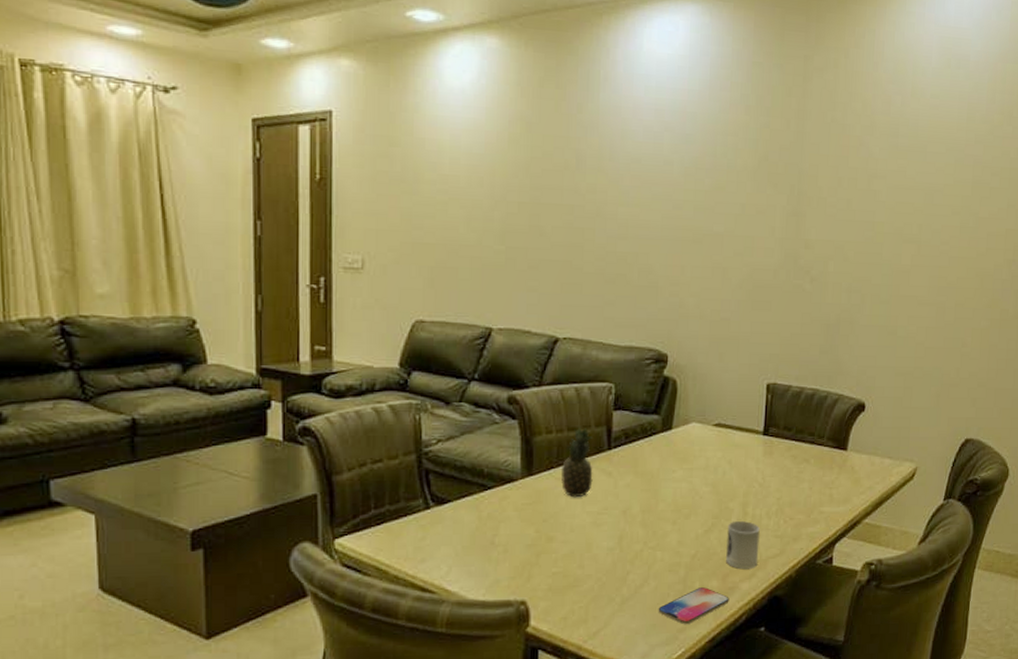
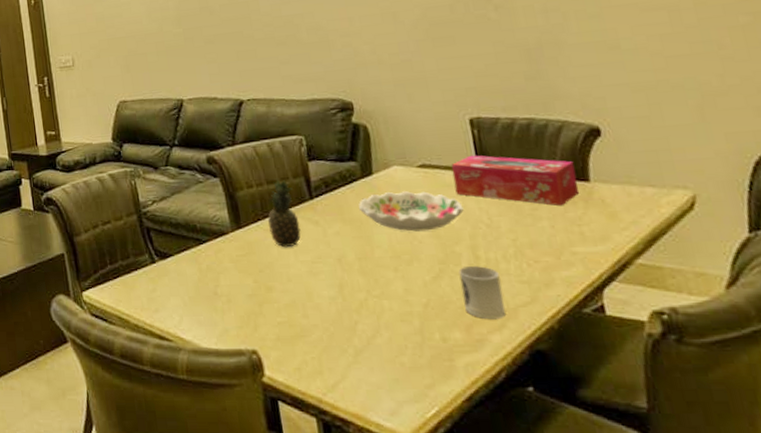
decorative bowl: none [653,448,744,487] -> present [358,191,464,232]
smartphone: present [658,587,729,625] -> none [397,339,481,381]
tissue box: none [741,418,839,471] -> present [451,155,580,207]

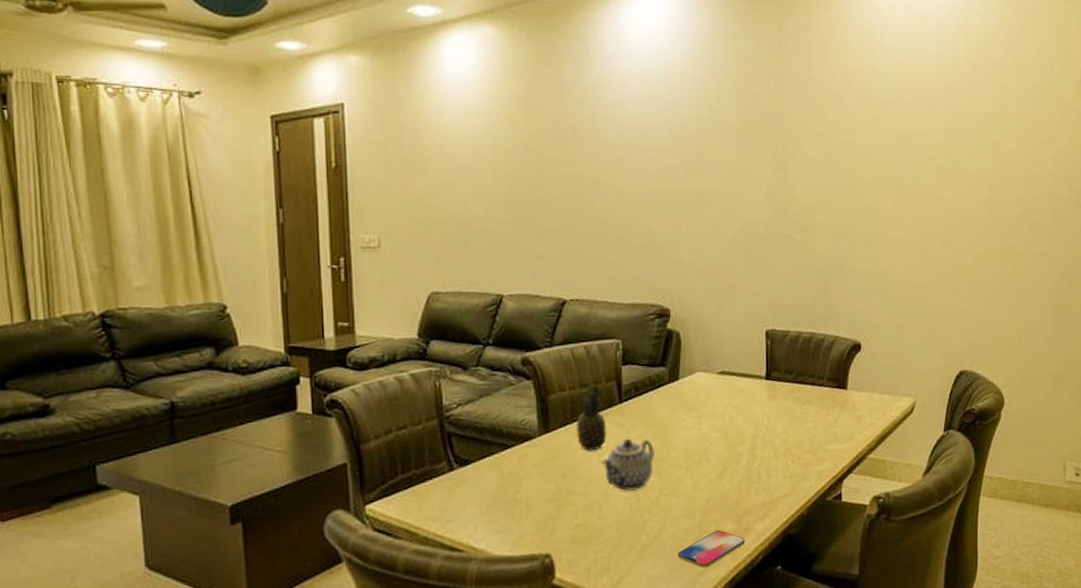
teapot: none [298,235,358,291] -> present [601,438,655,492]
decorative bowl: present [358,191,464,232] -> none [663,396,750,434]
smartphone: none [397,339,481,381] -> present [677,530,745,568]
tissue box: present [451,155,580,207] -> none [745,364,839,411]
cup: present [458,266,507,319] -> none [738,464,770,510]

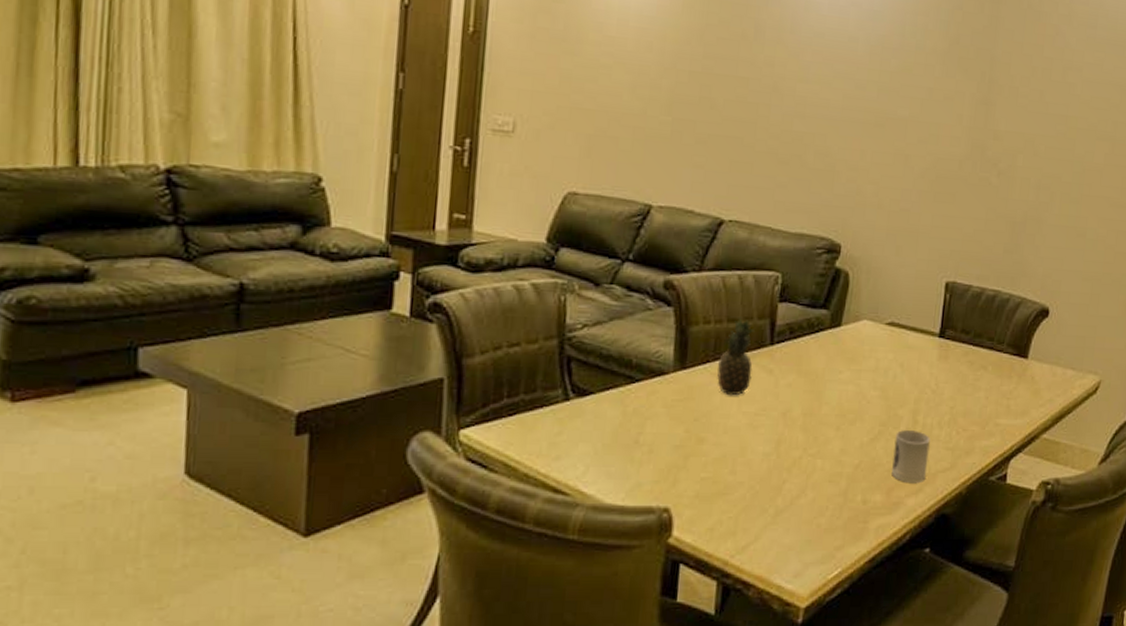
teapot: present [601,438,655,492] -> none [741,386,805,447]
smartphone: present [677,530,745,568] -> none [814,501,893,542]
cup: none [738,464,770,510] -> present [892,430,930,482]

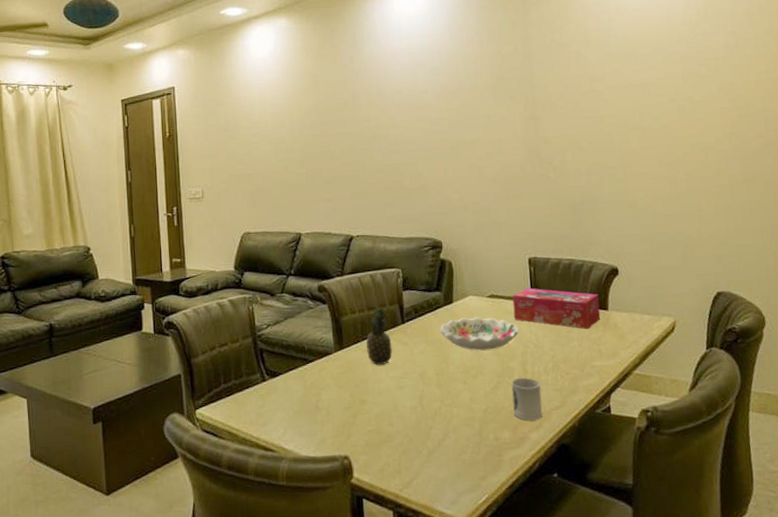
decorative bowl: none [818,347,917,391] -> present [440,317,519,351]
tissue box: none [914,319,1020,379] -> present [512,288,601,330]

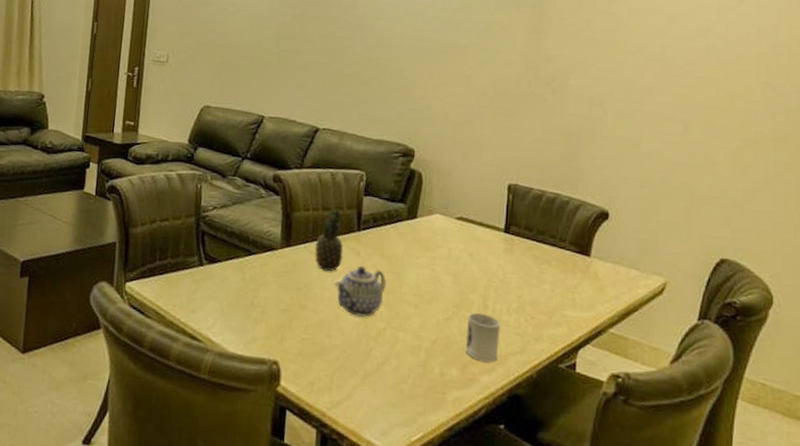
teapot: none [389,354,436,402] -> present [335,265,387,318]
decorative bowl: present [440,317,519,351] -> none [398,236,485,277]
tissue box: present [512,288,601,330] -> none [482,216,582,274]

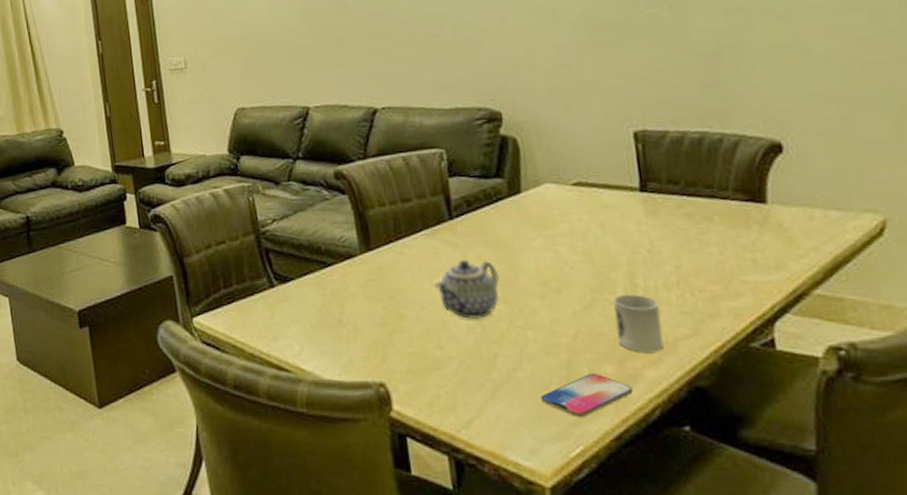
fruit: present [315,206,345,272] -> none [401,196,438,273]
smartphone: none [398,374,469,410] -> present [540,374,633,418]

